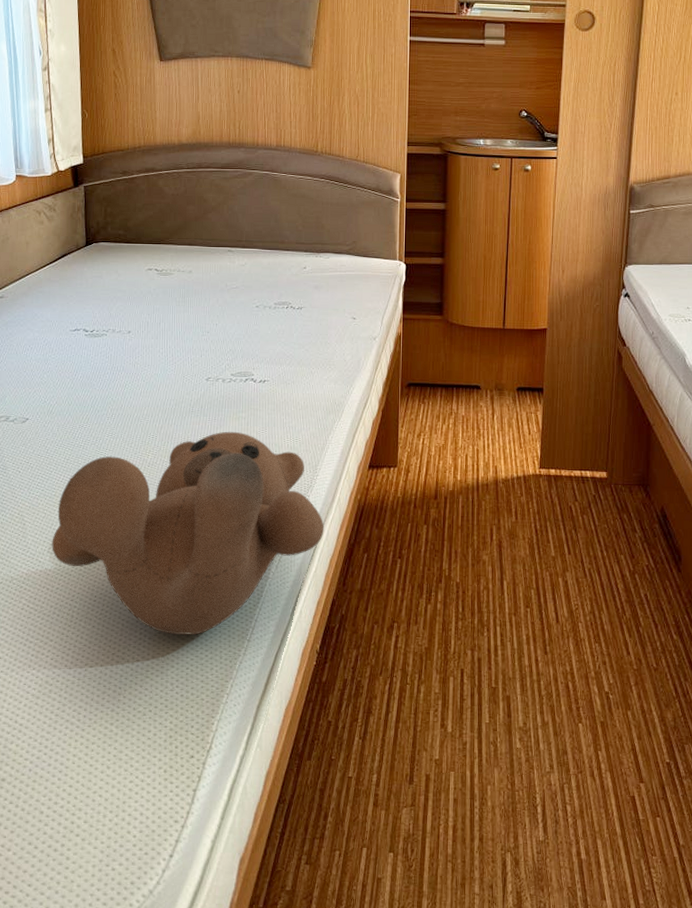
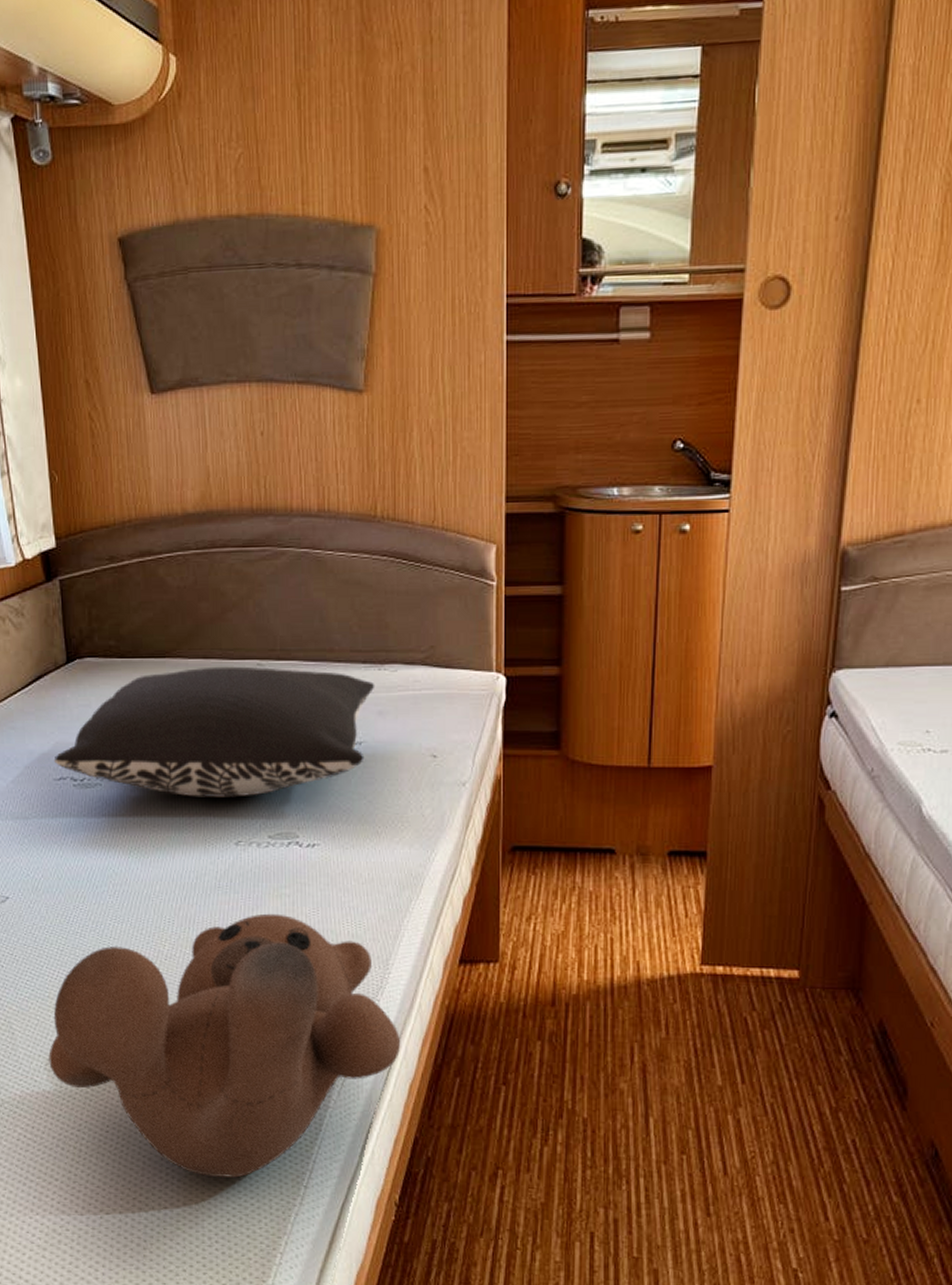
pillow: none [72,251,313,346] -> present [55,666,375,798]

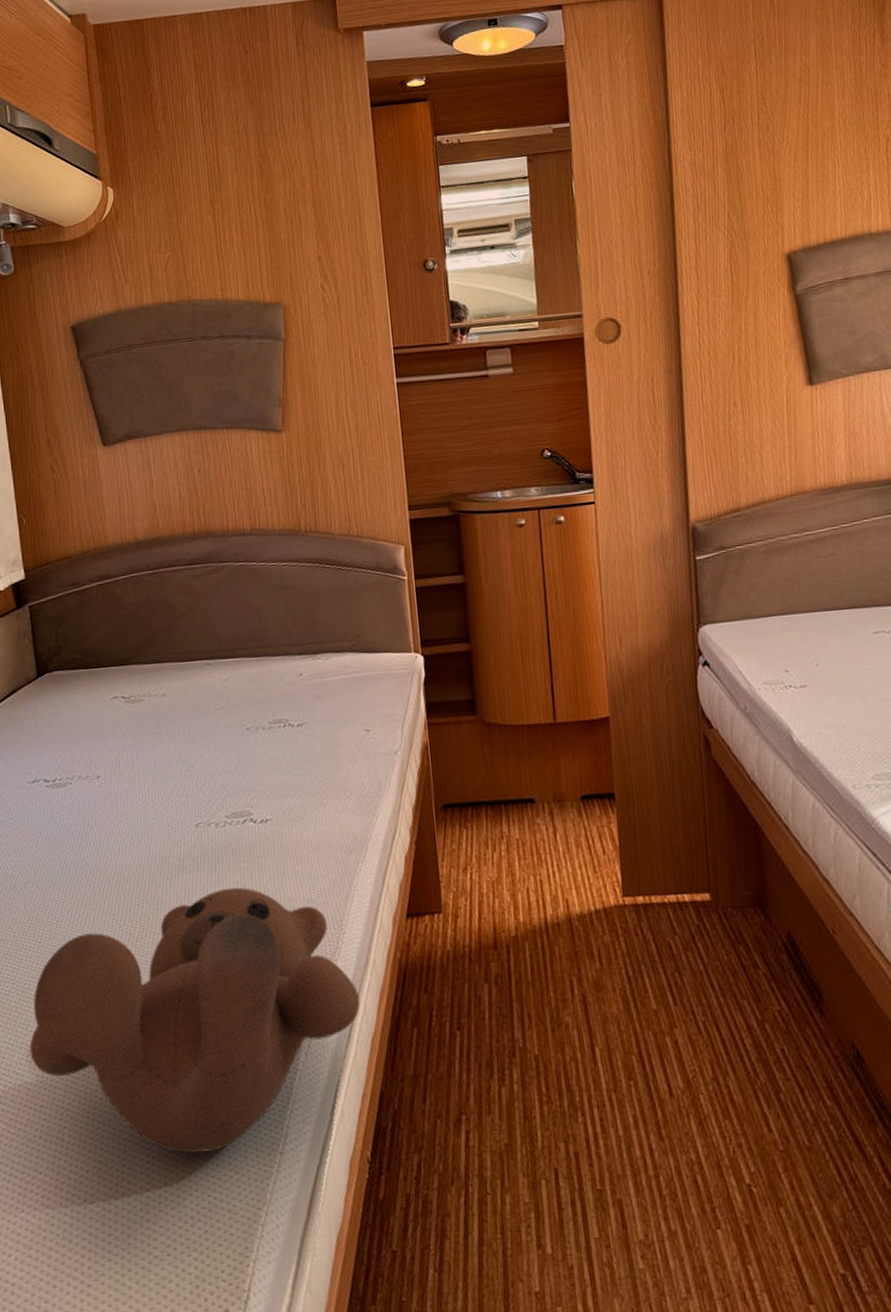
pillow: present [55,666,375,798] -> none [28,665,311,787]

